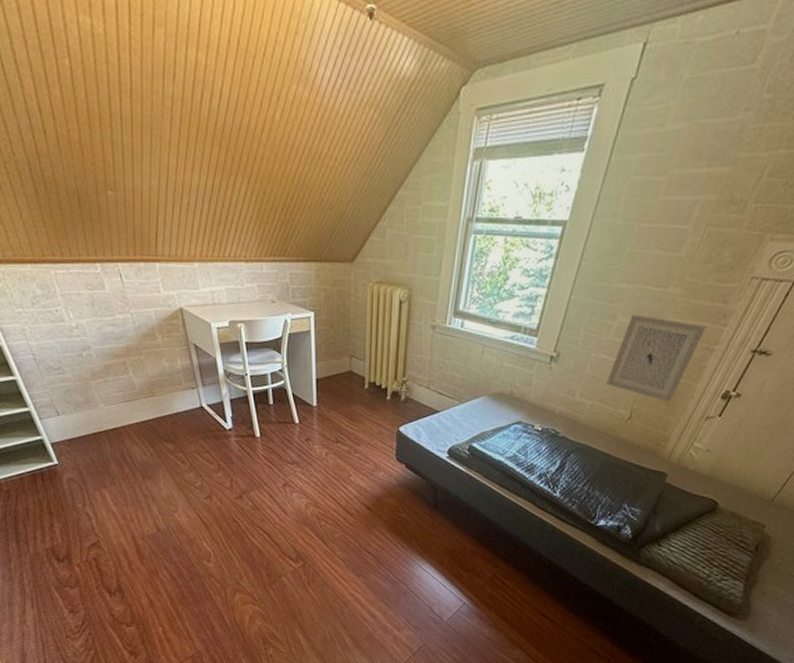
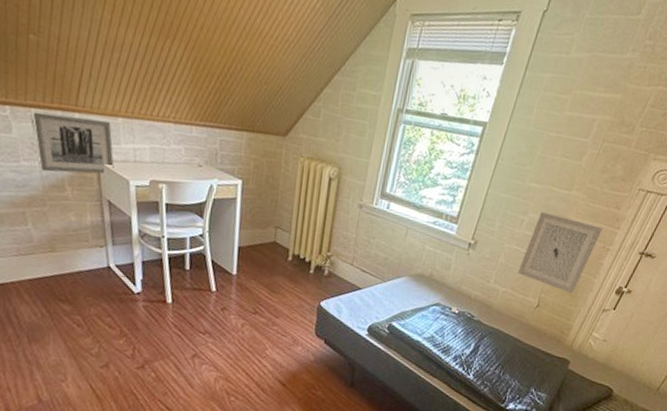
wall art: none [120,266,196,322] -> present [32,112,114,174]

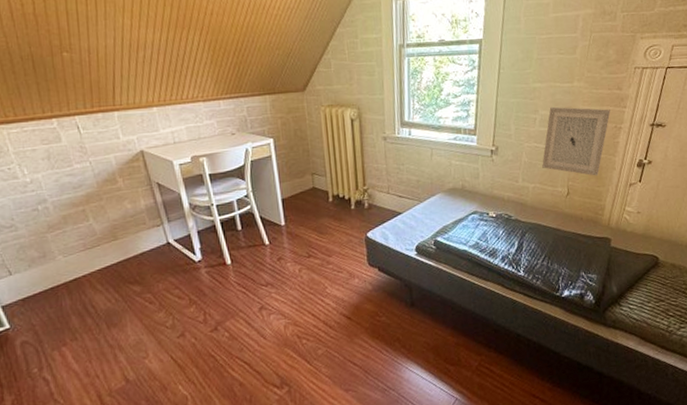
wall art: present [32,112,114,174] -> none [77,112,157,170]

